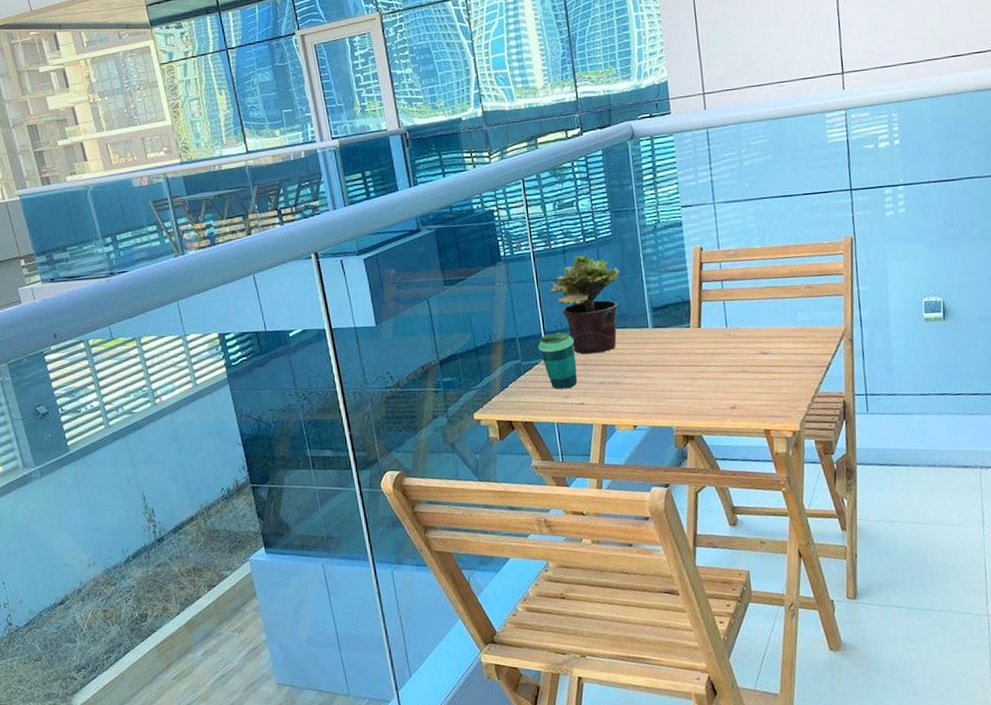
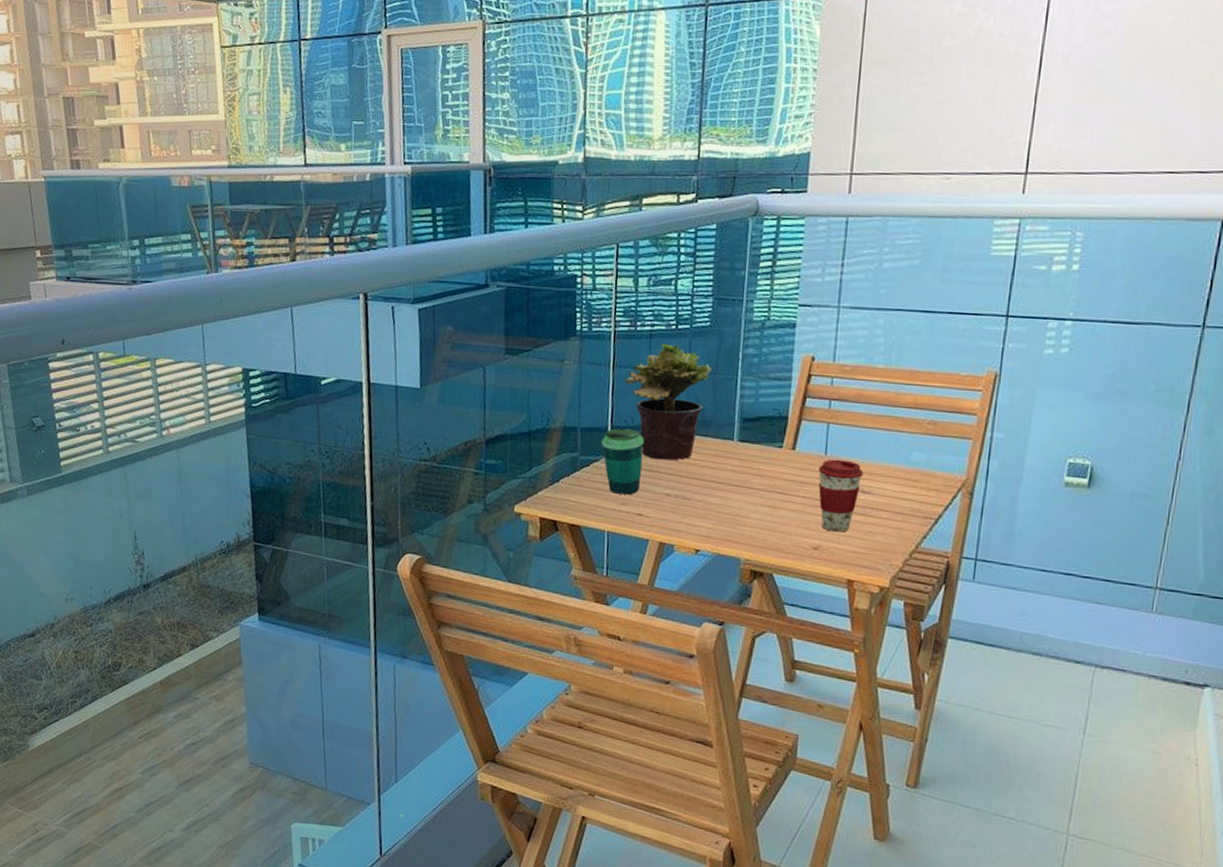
coffee cup: none [722,329,761,391] -> present [818,459,864,532]

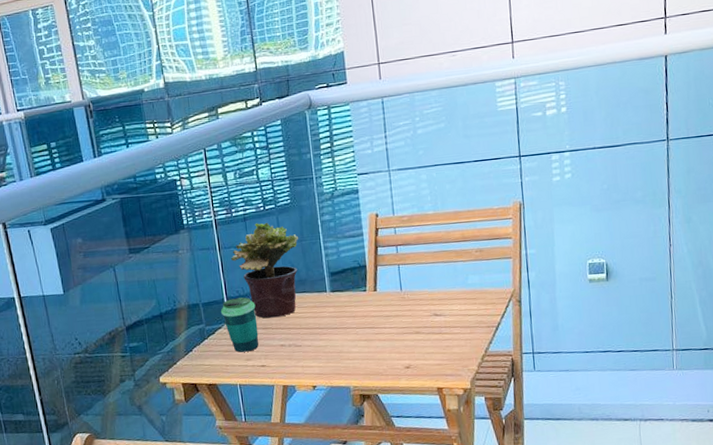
coffee cup: present [818,459,864,532] -> none [397,292,434,352]

